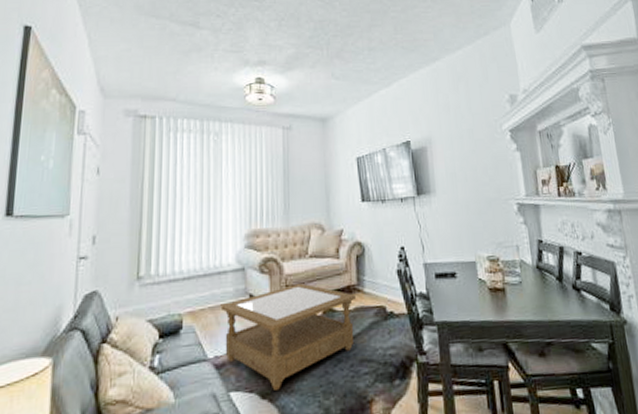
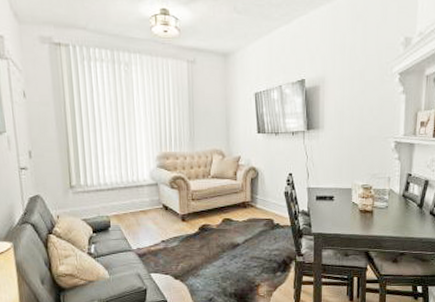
coffee table: present [220,283,356,390] -> none [139,197,249,274]

